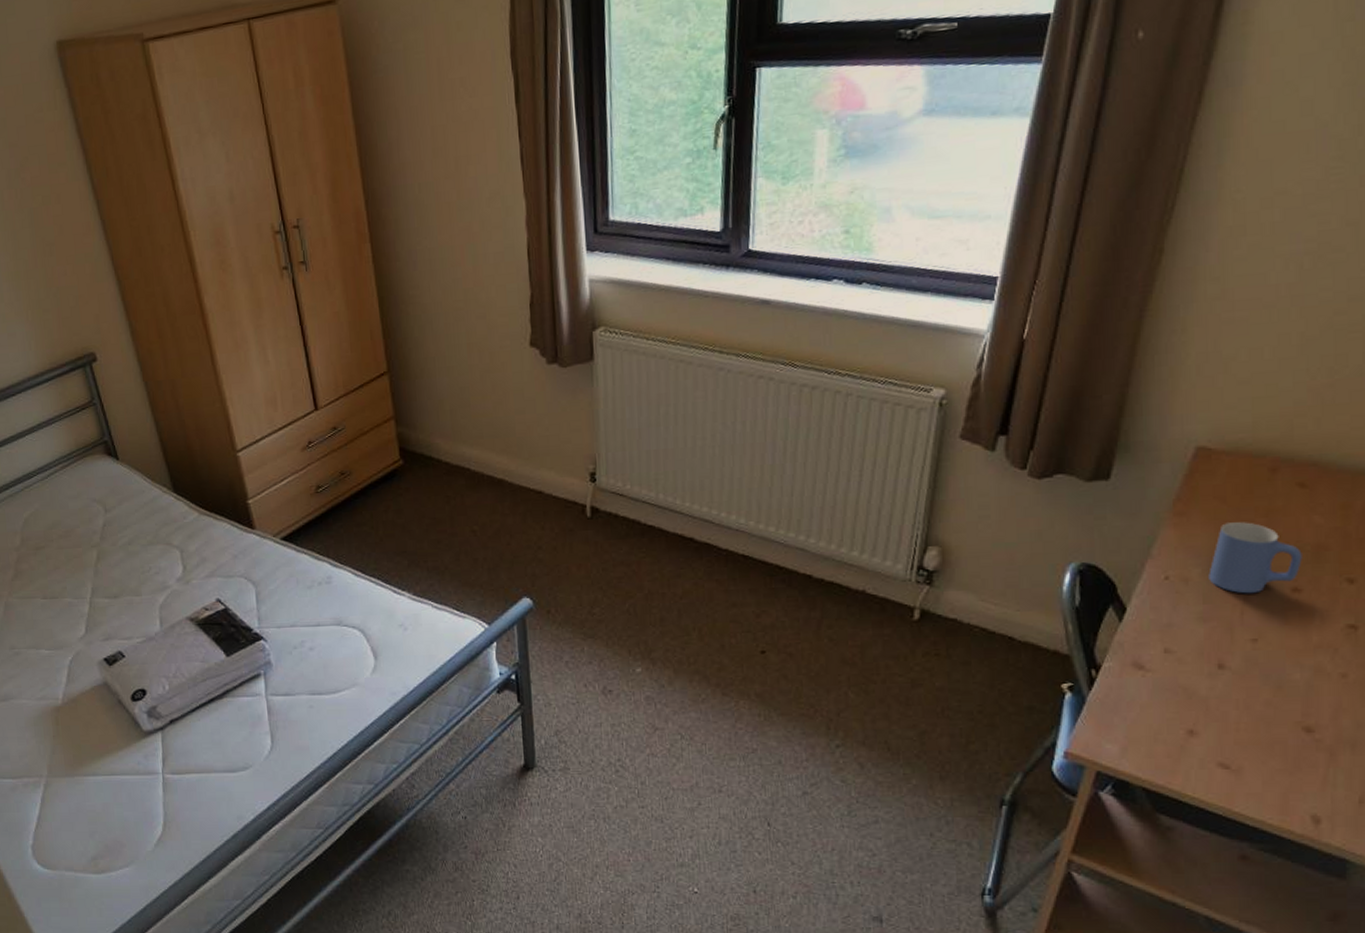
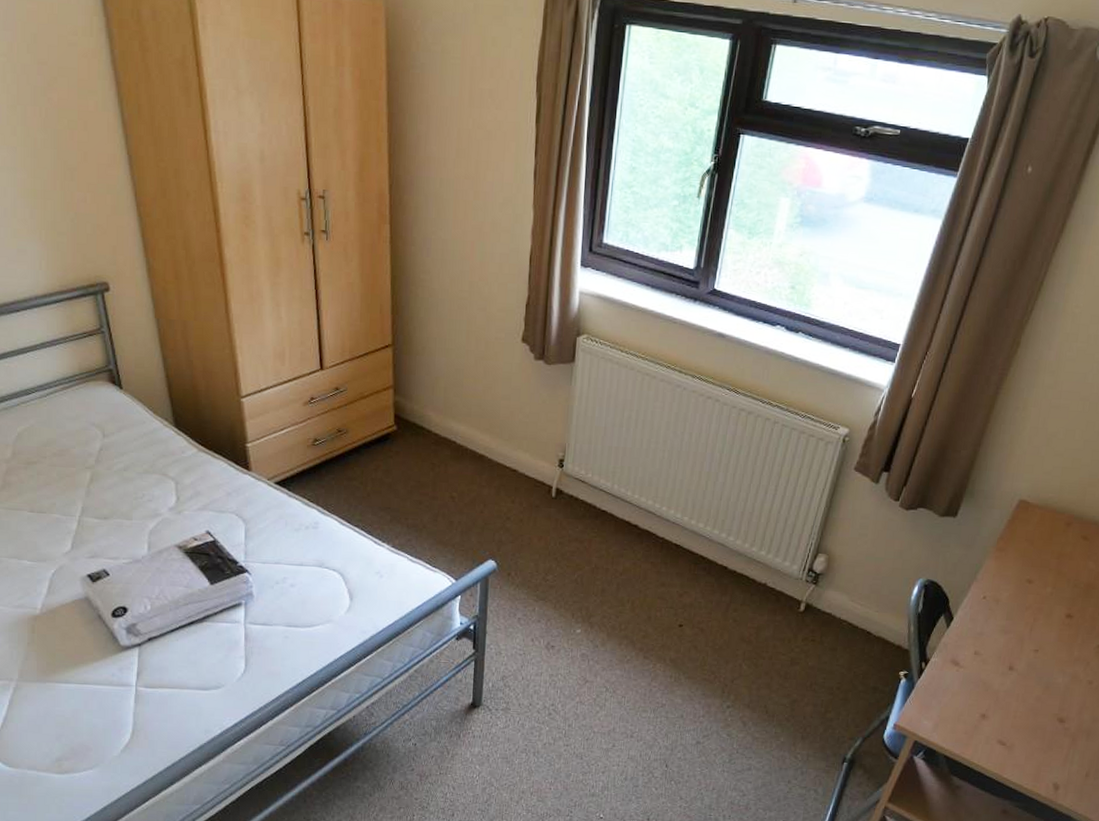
mug: present [1208,522,1302,594] -> none [1013,560,1078,616]

